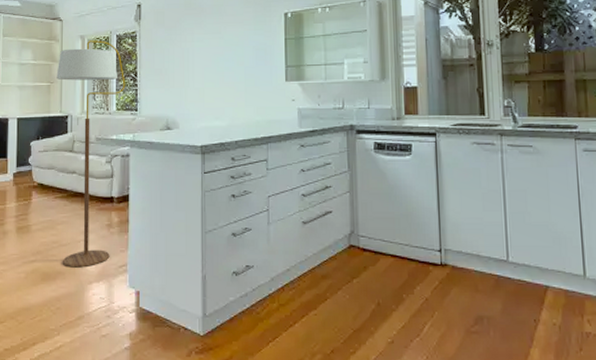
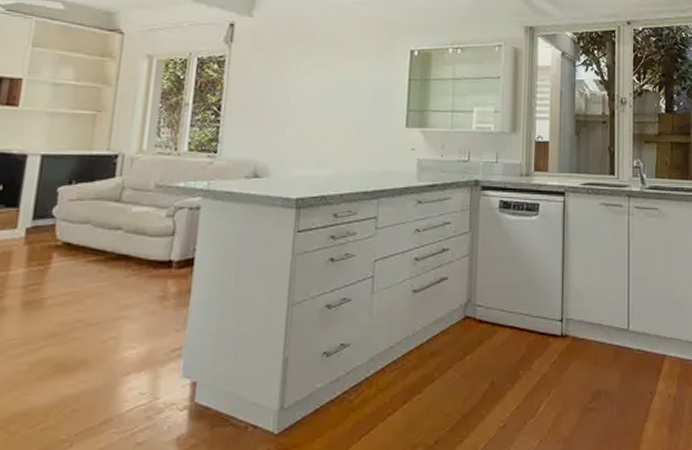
floor lamp: present [56,40,126,268] -> none [87,62,205,354]

